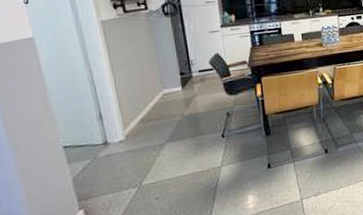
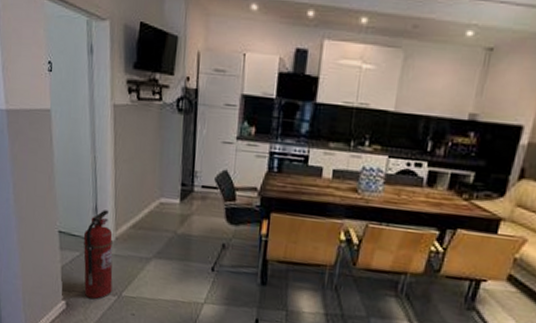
fire extinguisher: none [91,114,131,199] -> present [83,210,113,299]

